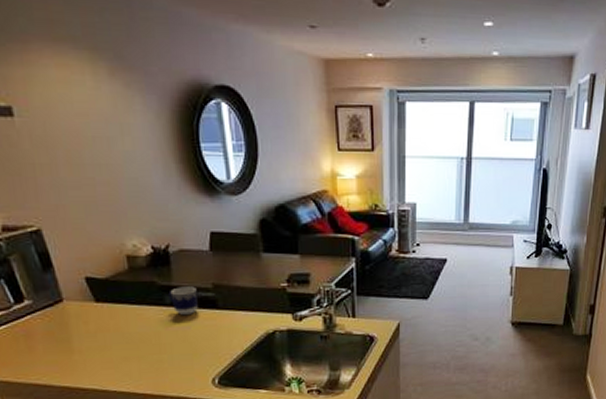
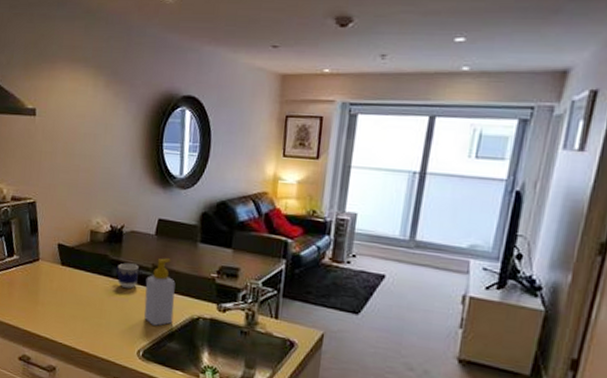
soap bottle: none [207,275,247,349] -> present [144,258,176,326]

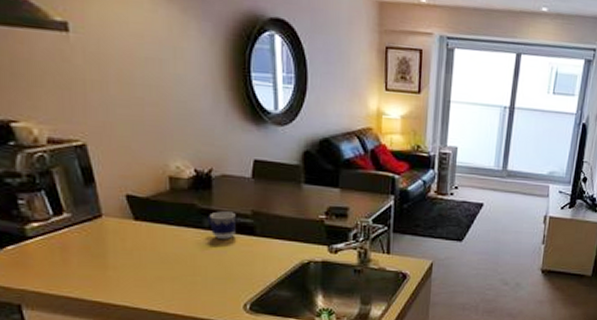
soap bottle: present [144,258,176,326] -> none [245,202,282,276]

